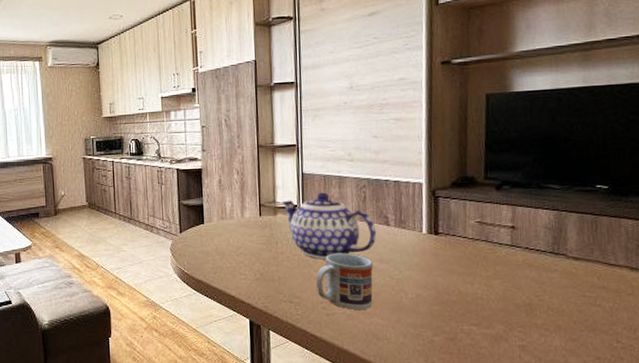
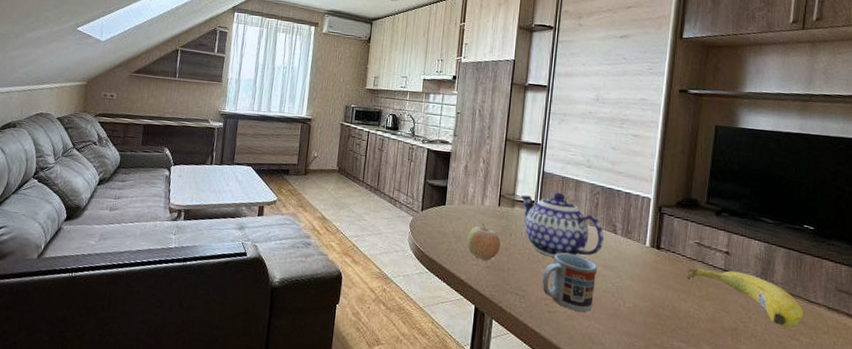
fruit: none [232,235,268,273] -> present [467,222,501,261]
fruit: none [470,245,604,295] -> present [686,265,803,328]

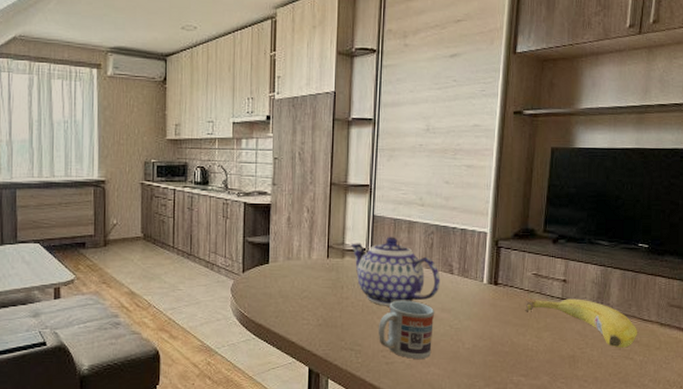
fruit: present [467,222,501,261] -> none [295,278,333,318]

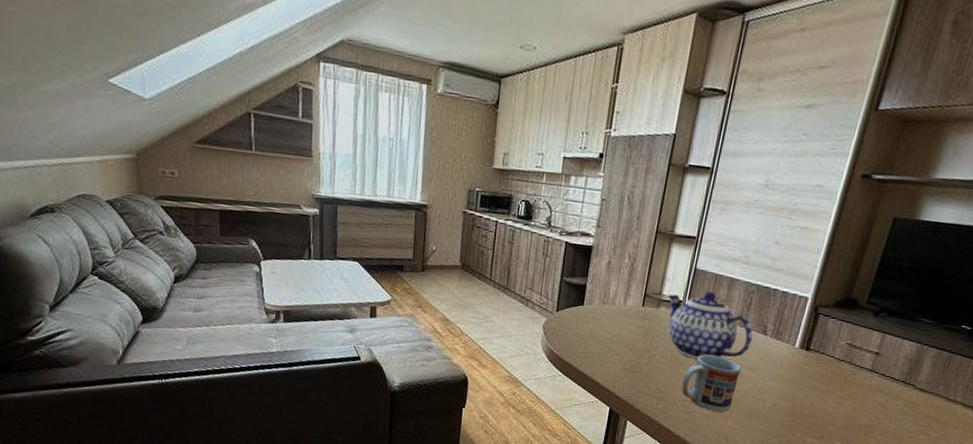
fruit: present [525,298,637,348] -> none [831,366,940,424]

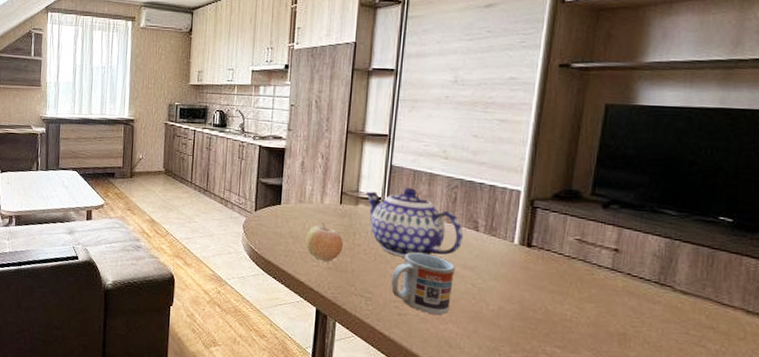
fruit: none [605,323,642,363] -> present [306,221,344,262]

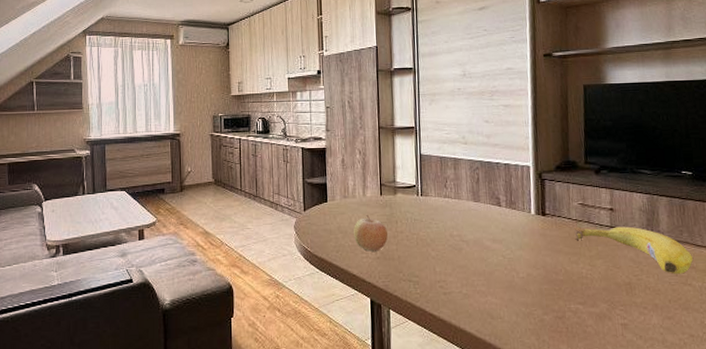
teapot: present [365,187,464,257] -> none [401,173,490,239]
cup: present [391,252,456,315] -> none [434,232,487,289]
fruit: none [564,265,713,333] -> present [574,226,693,274]

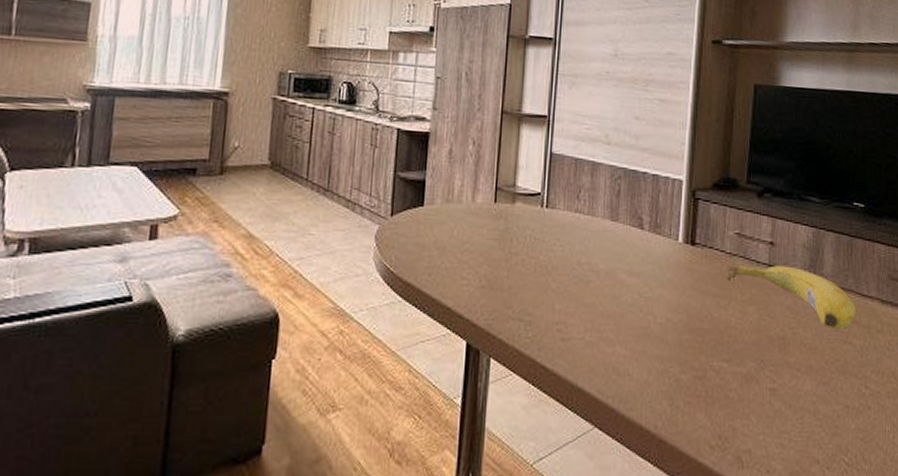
fruit: present [354,214,389,252] -> none [454,226,499,278]

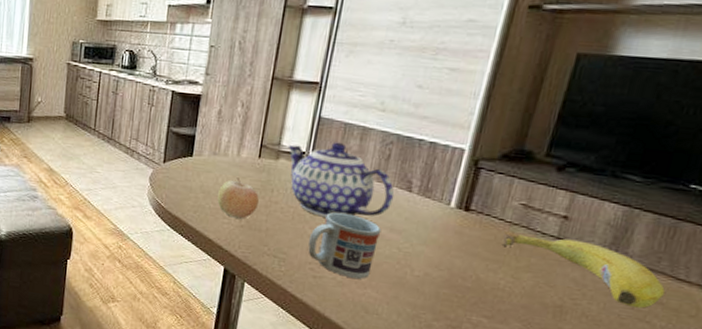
fruit: none [454,226,499,278] -> present [217,176,260,219]
teapot: none [523,180,629,266] -> present [288,142,395,218]
cup: none [553,259,622,335] -> present [308,212,382,279]

